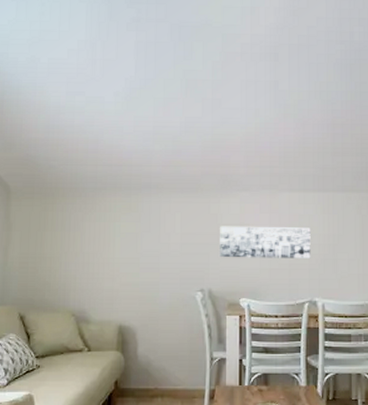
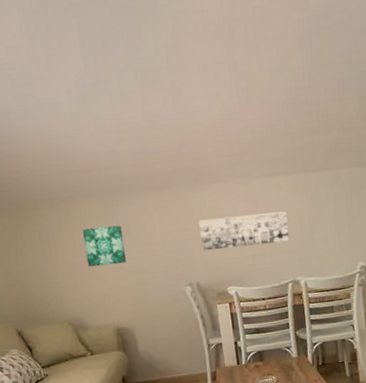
wall art: none [102,221,143,260] -> present [82,225,126,267]

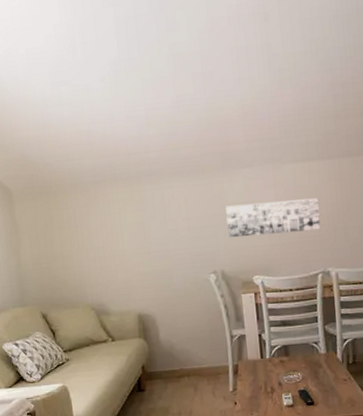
wall art: present [82,225,126,267] -> none [109,210,151,252]

